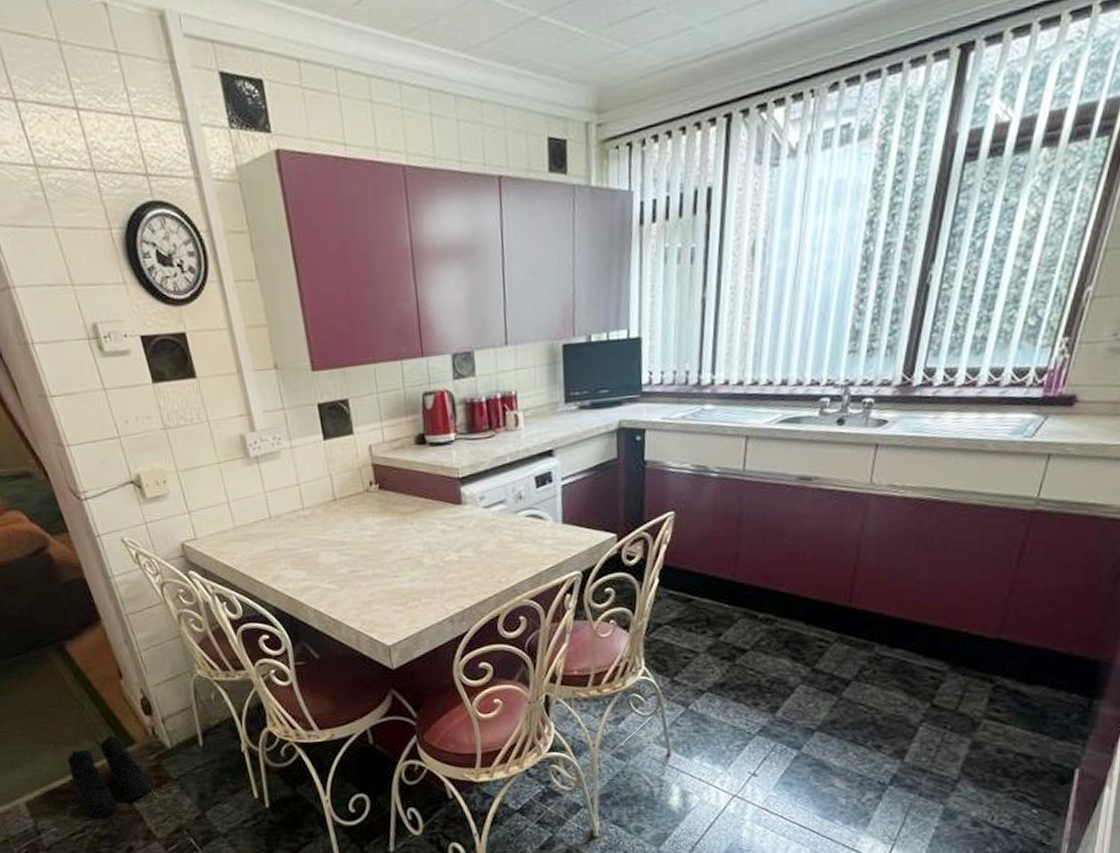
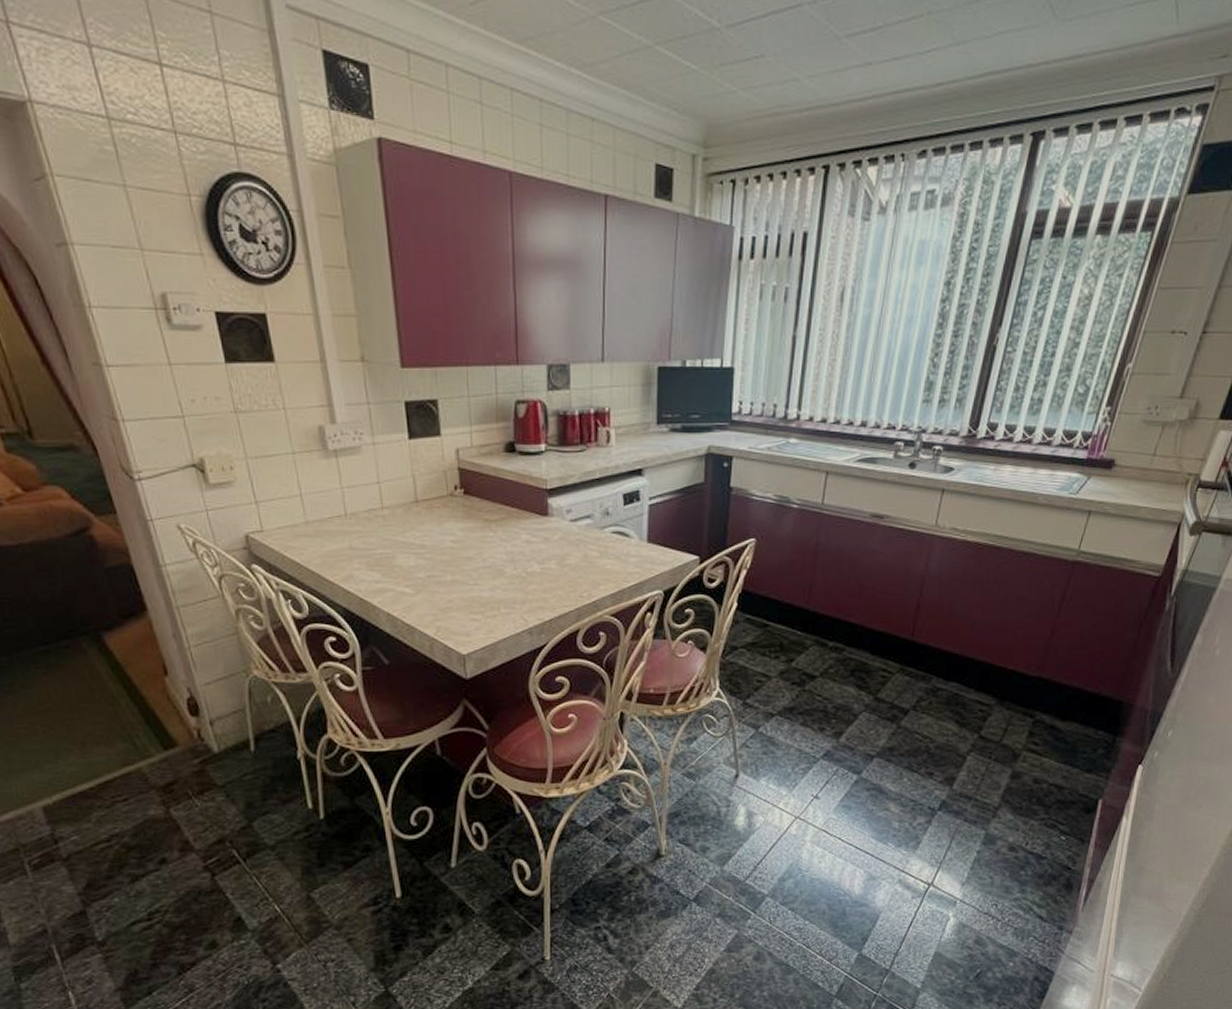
boots: present [67,735,151,817] -> none [96,736,191,826]

